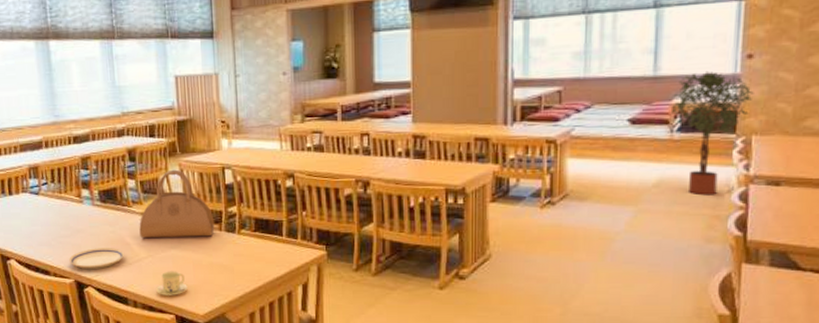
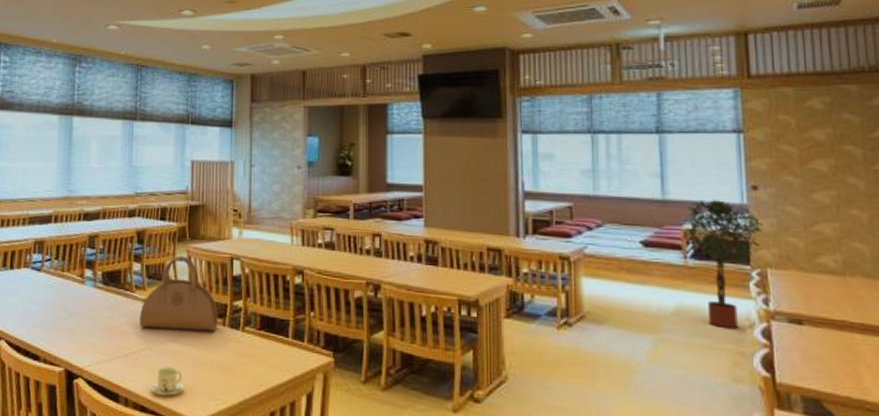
plate: present [69,248,125,270] -> none [62,334,122,359]

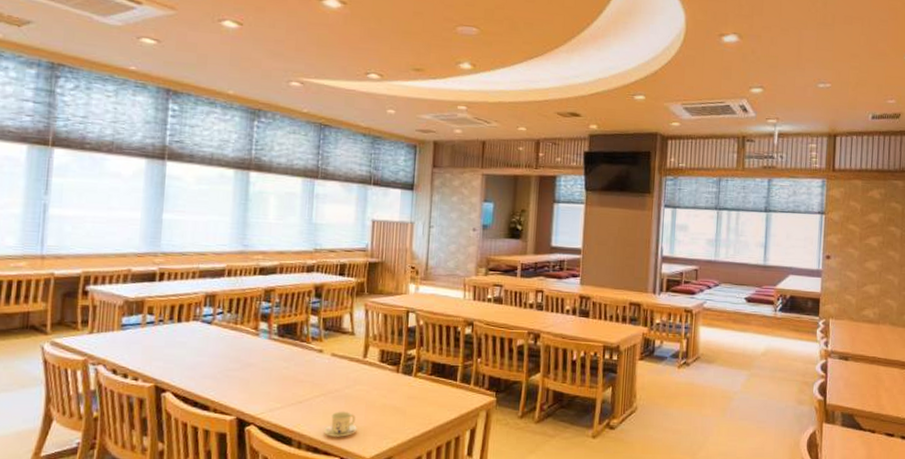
handbag: present [139,255,219,332] -> none [315,309,393,378]
potted tree: present [682,198,763,330] -> none [775,265,831,365]

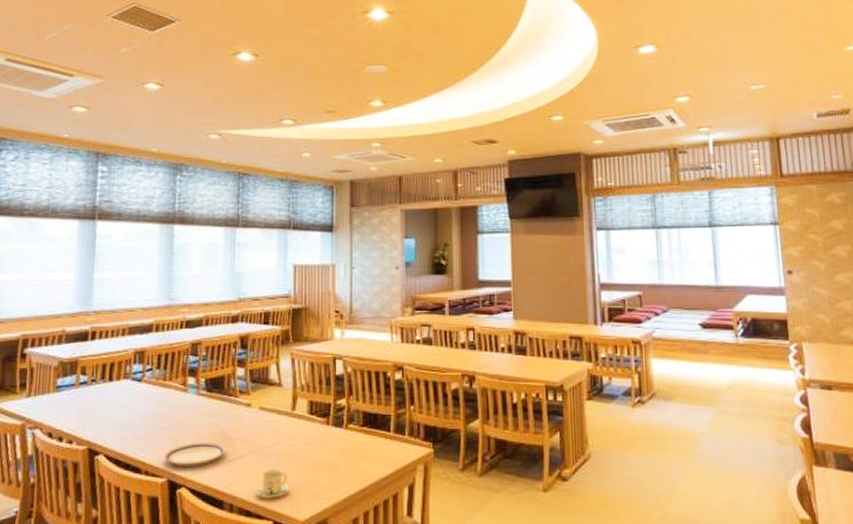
plate: none [234,384,296,407] -> present [164,442,226,468]

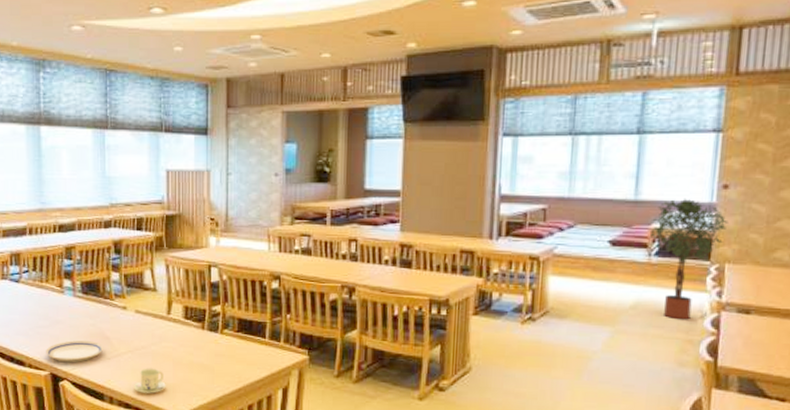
potted tree: none [733,283,798,398] -> present [649,198,728,320]

